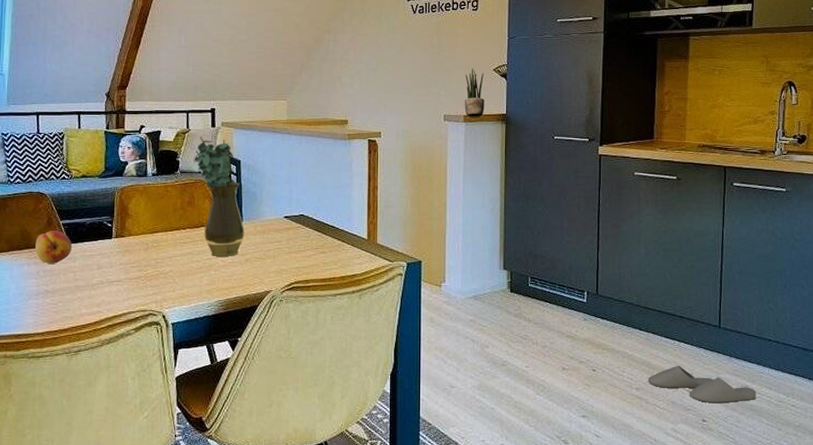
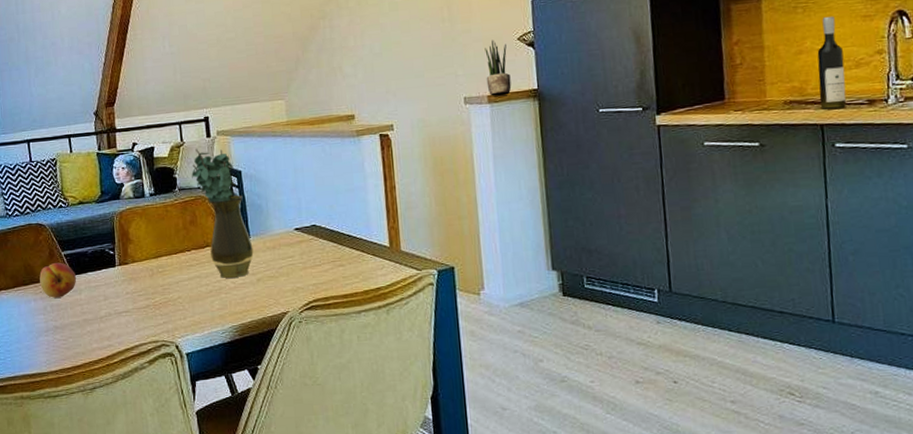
slippers: present [648,365,757,404] -> none [745,370,892,416]
bottle: none [725,80,746,156] -> present [817,16,847,111]

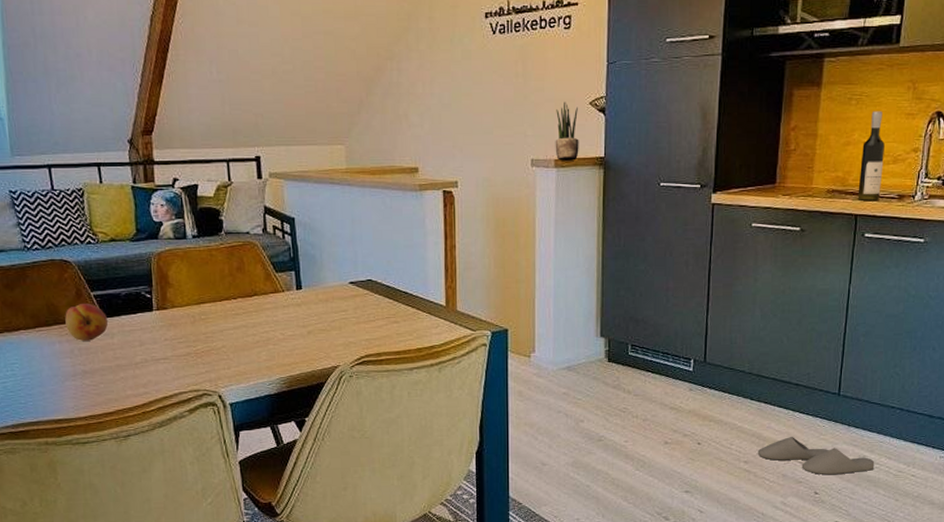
vase: present [191,149,254,278] -> none [240,191,305,329]
slippers: none [745,370,892,416] -> present [757,436,875,475]

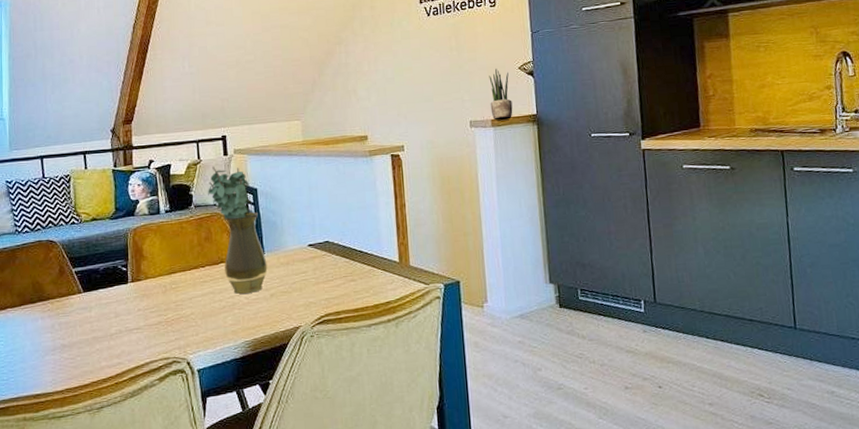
fruit: present [65,304,109,341] -> none [48,280,87,316]
vase: none [240,191,305,329] -> present [208,167,268,294]
slippers: present [757,436,875,475] -> none [721,374,846,415]
bottle: present [857,111,885,202] -> none [777,55,802,138]

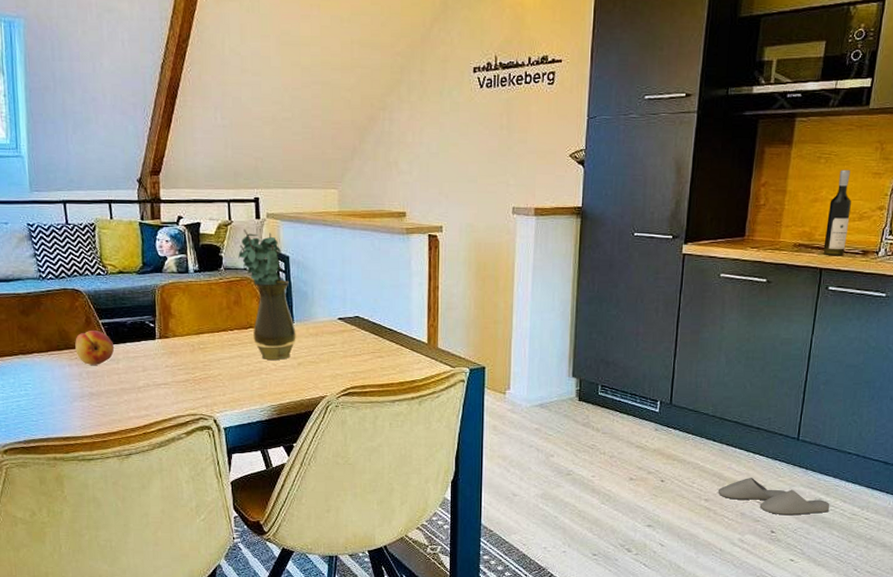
fruit: none [48,280,87,316] -> present [75,331,115,365]
potted plant: present [489,68,513,121] -> none [535,153,558,211]
slippers: none [721,374,846,415] -> present [718,477,830,516]
bottle: none [777,55,802,138] -> present [823,169,851,256]

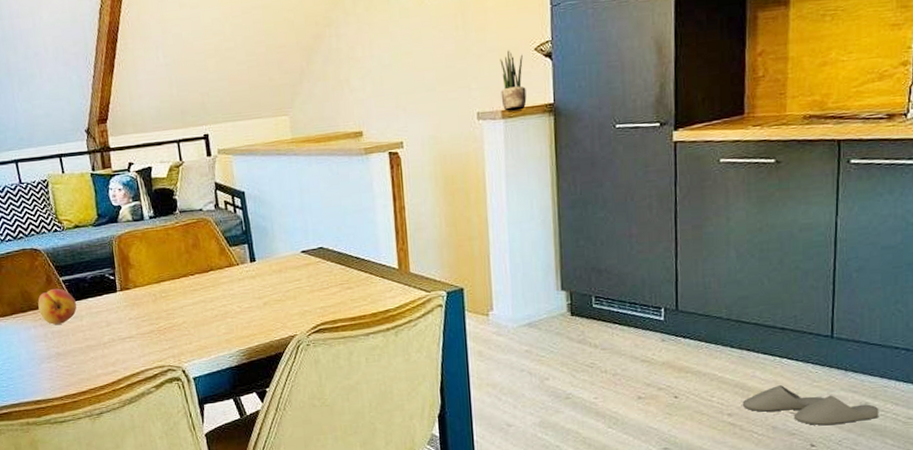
vase: present [238,229,296,360] -> none [192,169,260,302]
potted plant: none [535,153,558,211] -> present [500,50,527,112]
bottle: present [823,169,851,256] -> none [839,24,868,126]

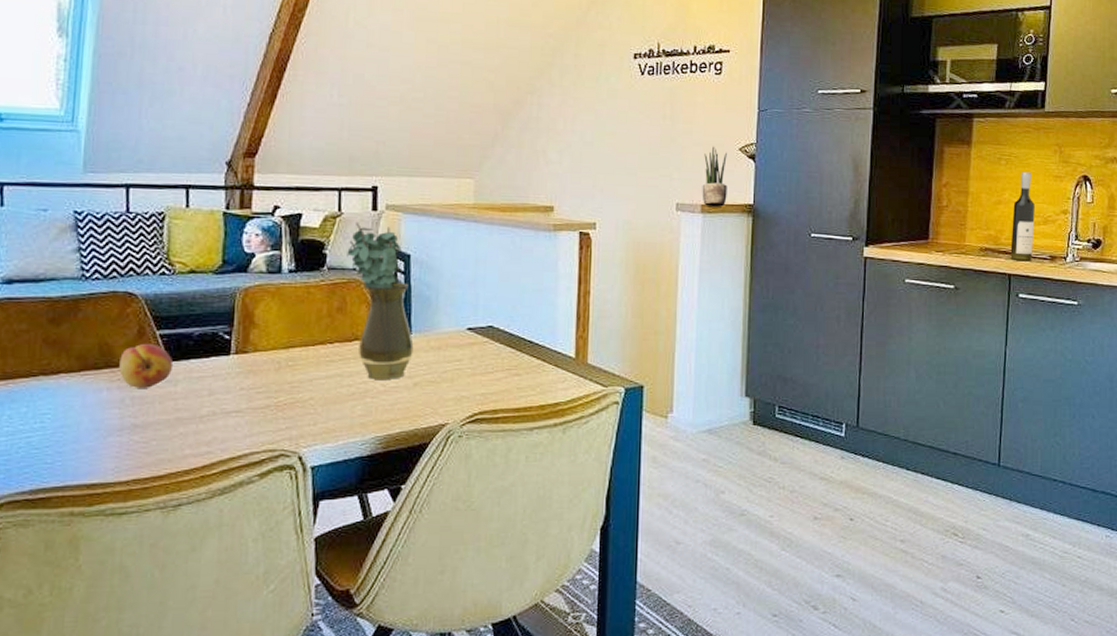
vase: none [192,169,260,302] -> present [347,223,414,379]
slippers: present [742,384,879,426] -> none [914,511,1039,557]
bottle: none [839,24,868,126] -> present [1010,171,1035,262]

